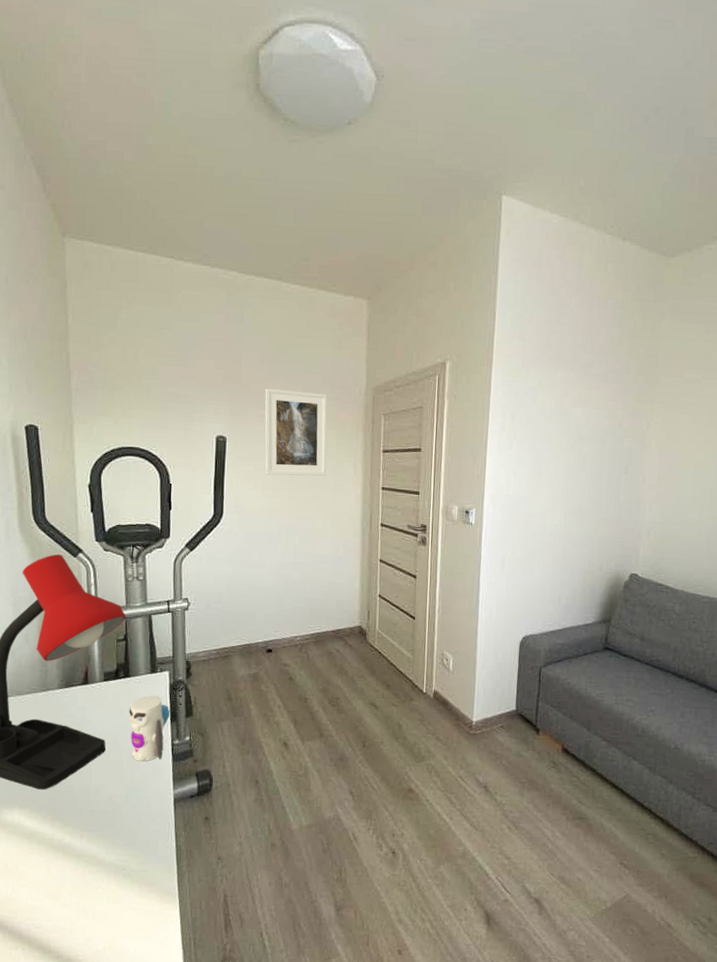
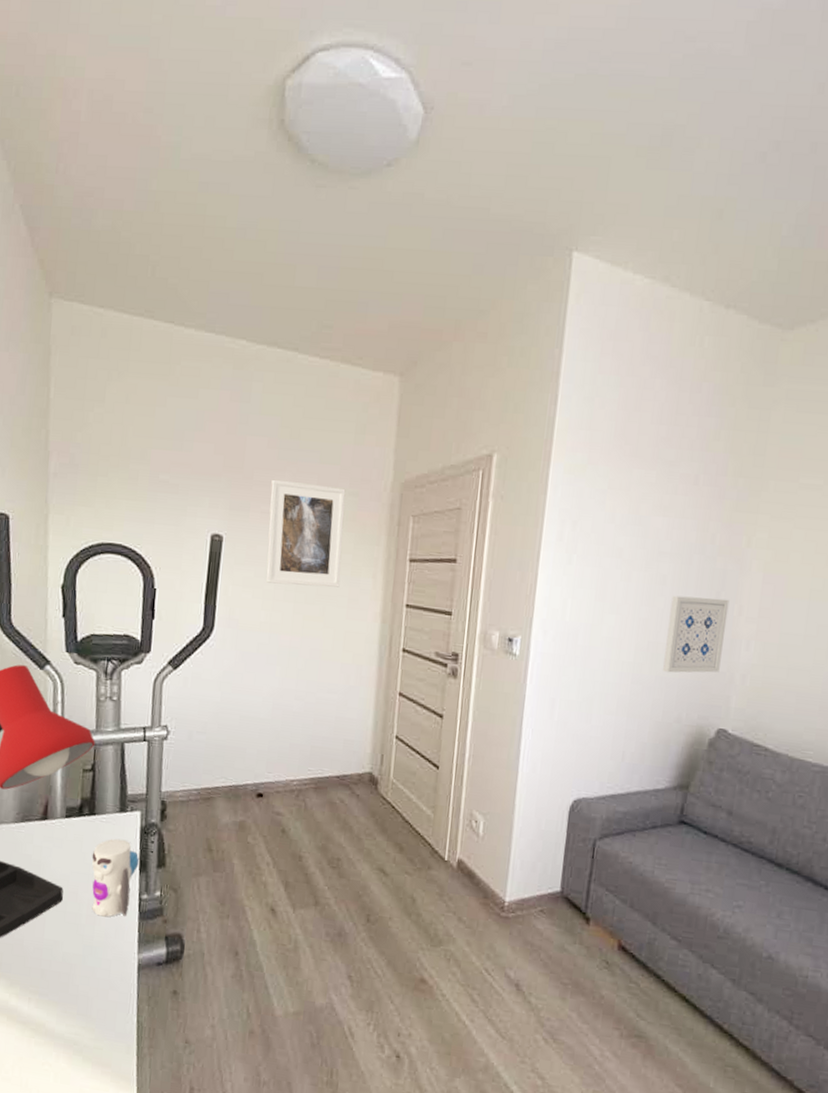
wall art: none [586,470,635,532] -> present [662,595,730,673]

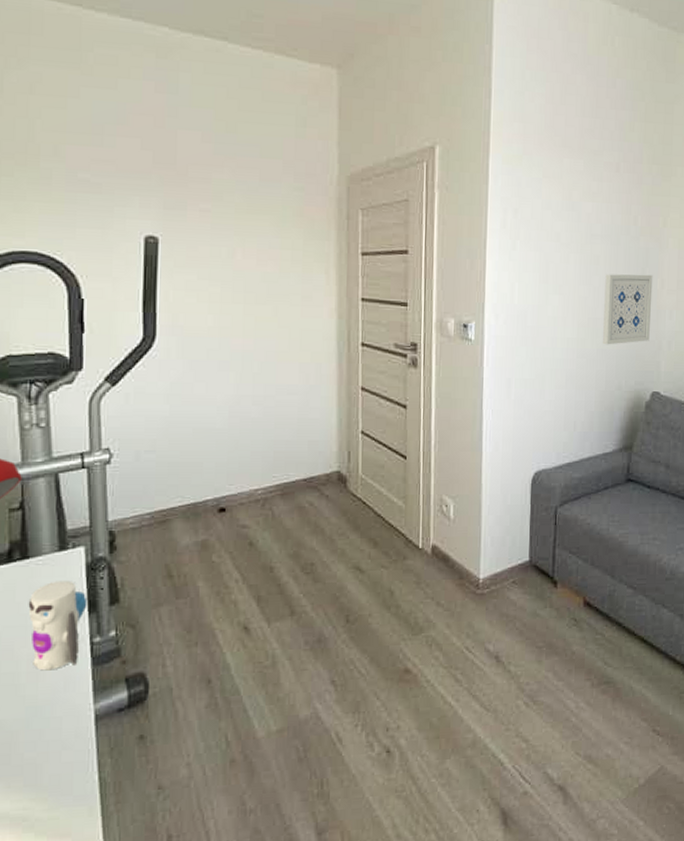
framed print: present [266,479,346,588] -> none [209,175,292,286]

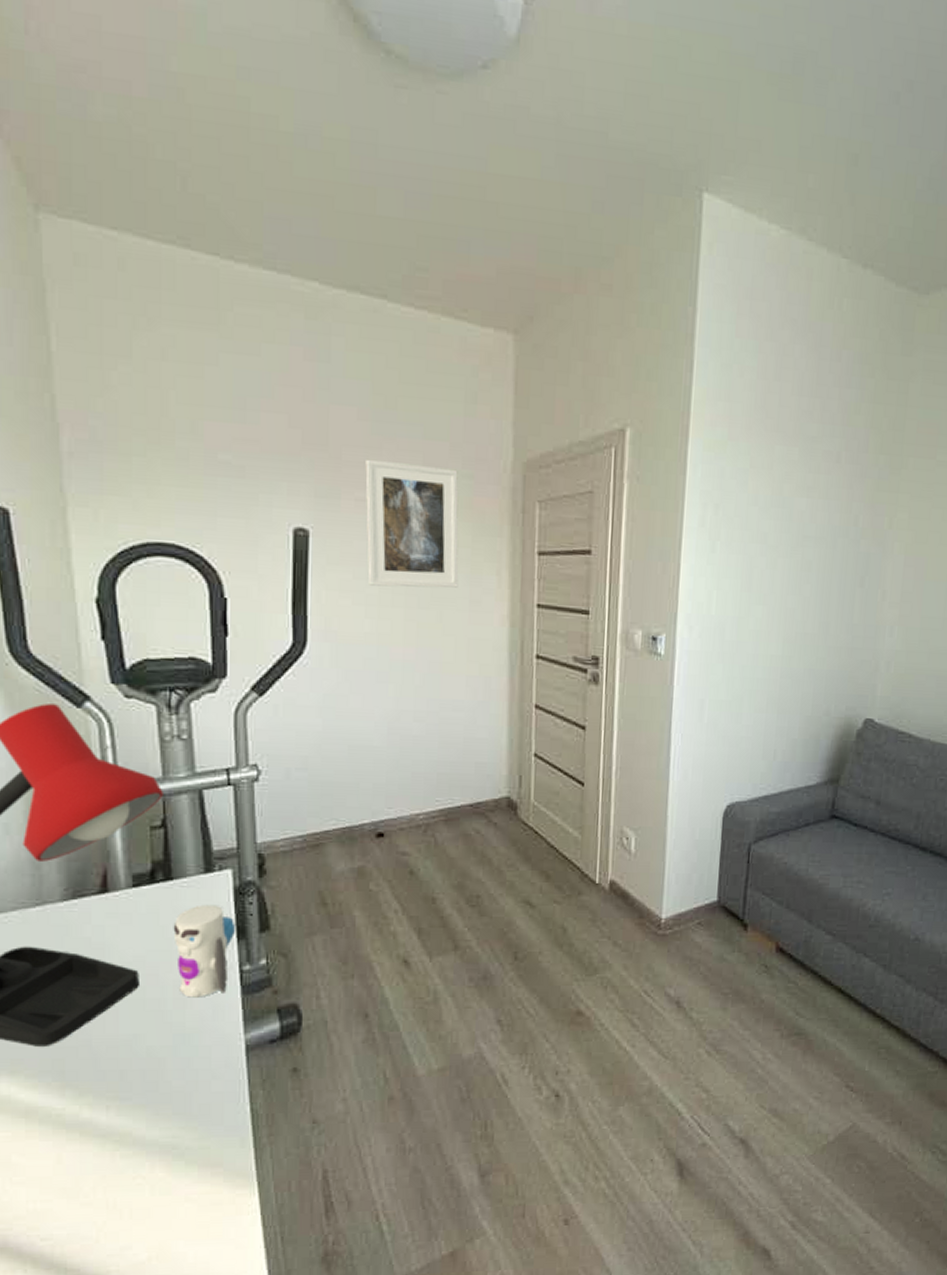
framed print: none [209,175,292,286] -> present [365,459,459,588]
wall art: present [602,274,653,345] -> none [810,582,873,665]

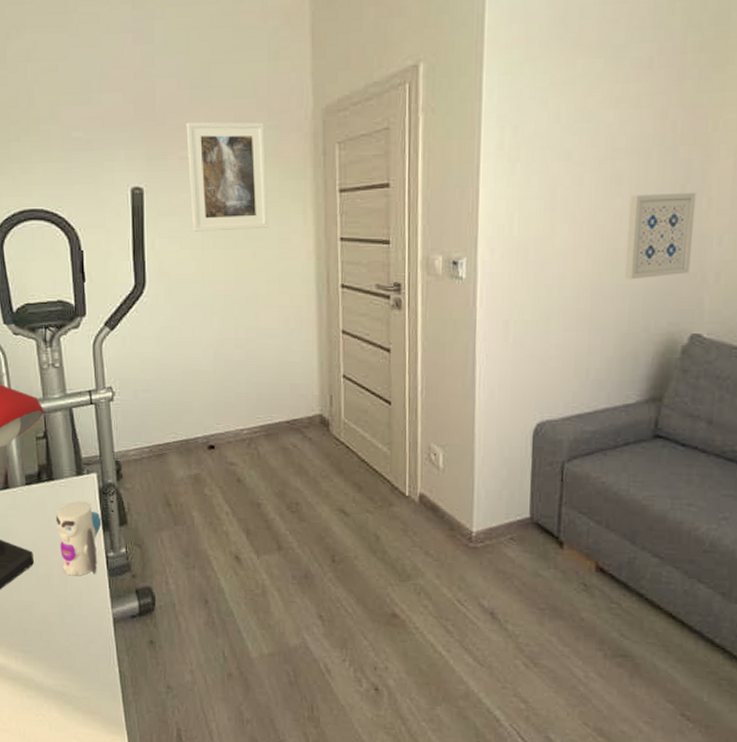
wall art: none [810,582,873,665] -> present [624,192,697,280]

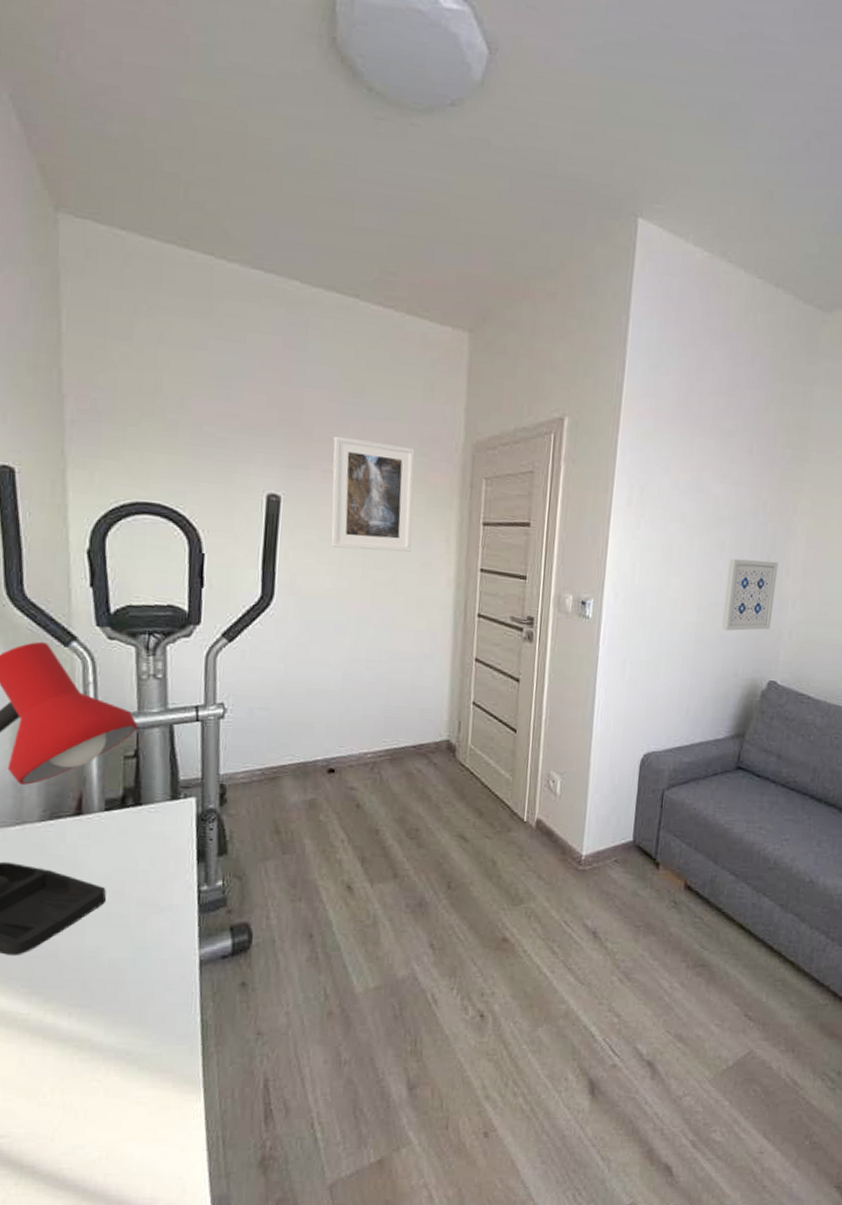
toy: present [55,501,102,576] -> none [139,829,197,915]

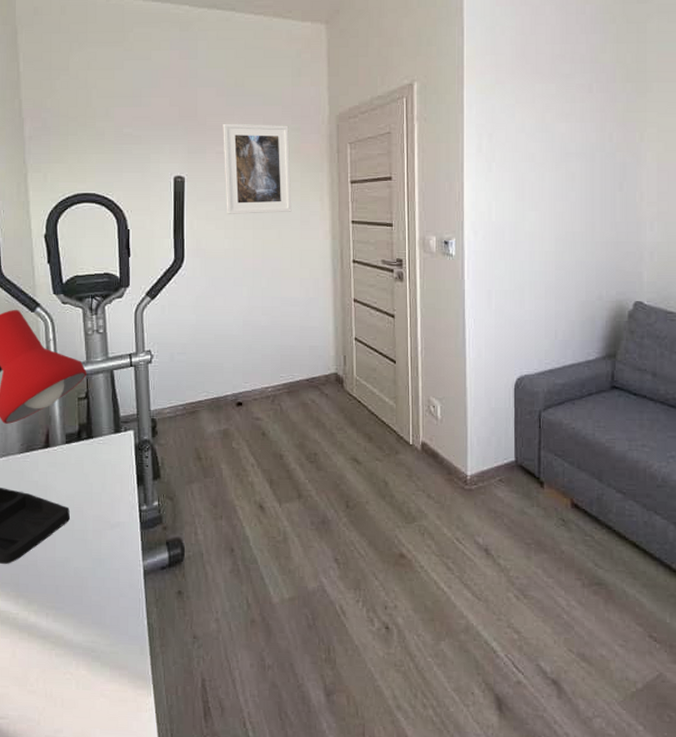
wall art: present [721,558,779,631] -> none [580,188,631,257]

